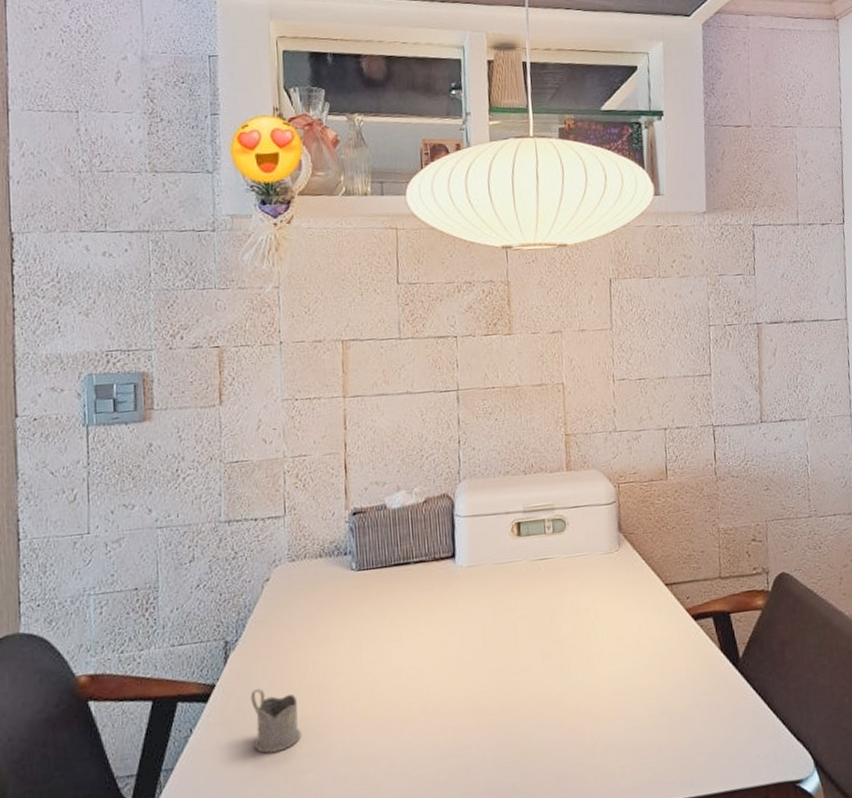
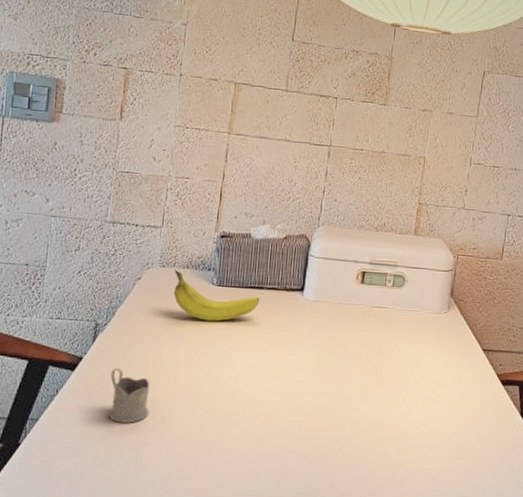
fruit: none [306,562,408,614] -> present [173,270,260,321]

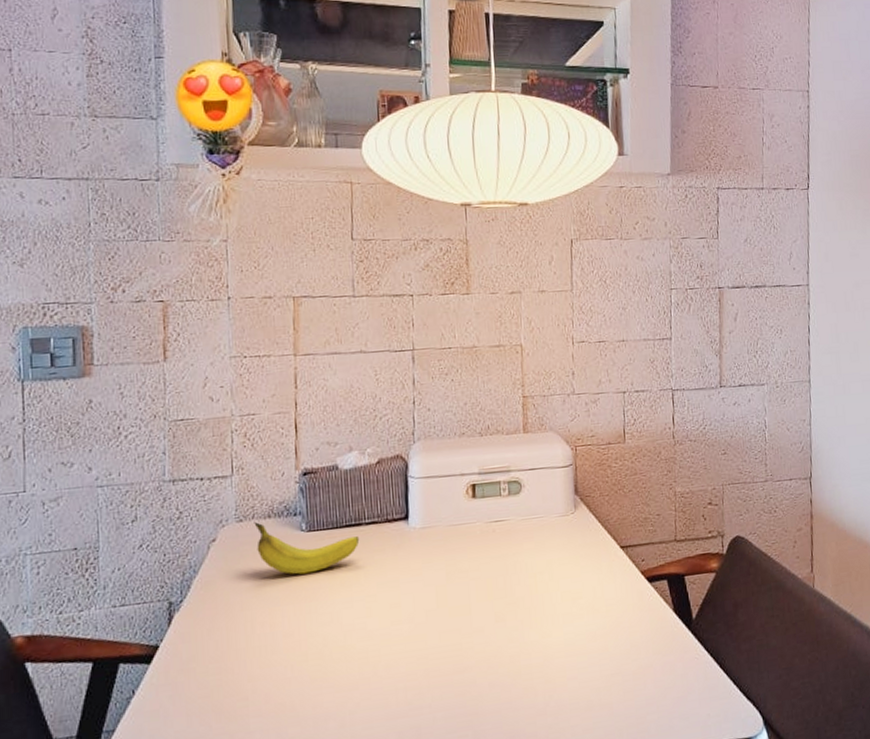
tea glass holder: present [107,368,150,423] -> none [195,650,249,714]

